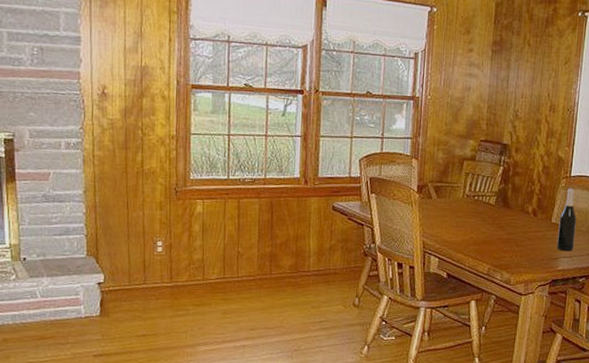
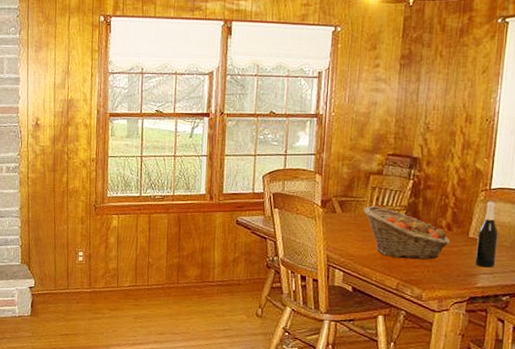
fruit basket: none [457,192,535,245] -> present [363,206,450,260]

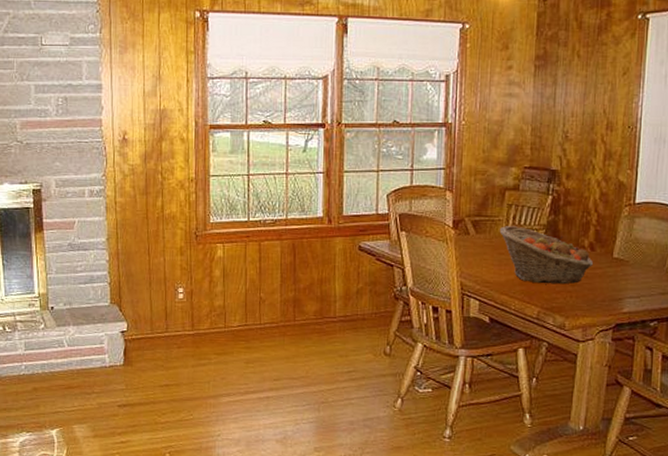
wine bottle: present [475,200,498,268] -> none [621,216,644,291]

